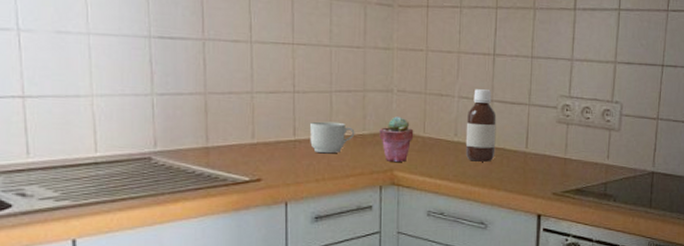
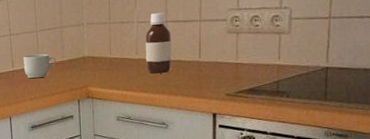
potted succulent: present [379,116,414,162] -> none [75,44,103,80]

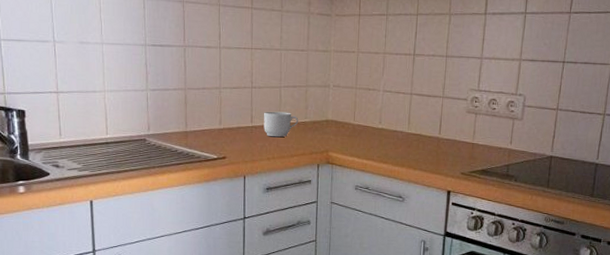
bottle: present [145,13,172,74] -> none [388,84,415,146]

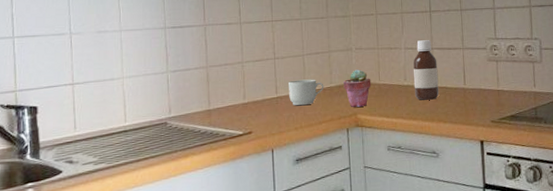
potted succulent: none [318,107,346,145] -> present [343,69,372,107]
bottle: none [388,84,415,146] -> present [413,40,439,100]

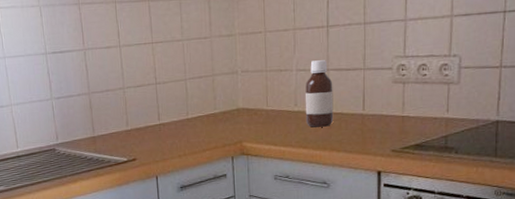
mug: present [289,79,324,106] -> none [171,105,208,133]
potted succulent: present [343,69,372,107] -> none [228,94,258,135]

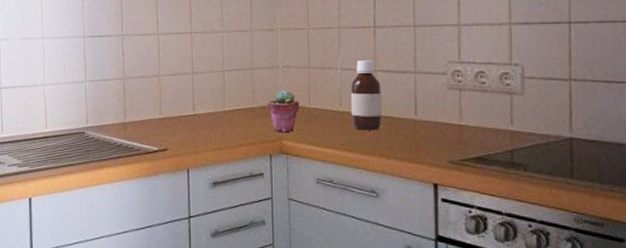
potted succulent: none [228,94,258,135] -> present [267,90,300,132]

